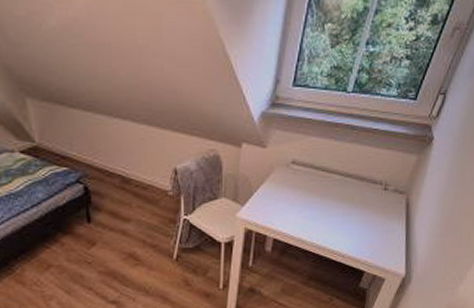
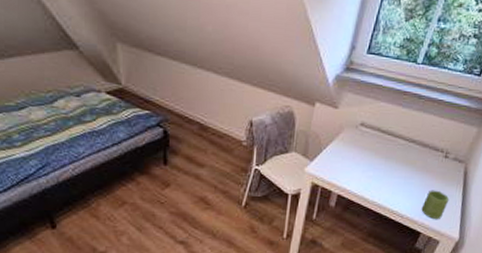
mug: none [363,225,392,256] -> present [421,190,450,219]

